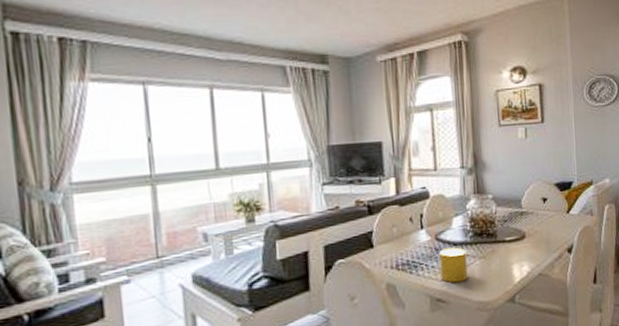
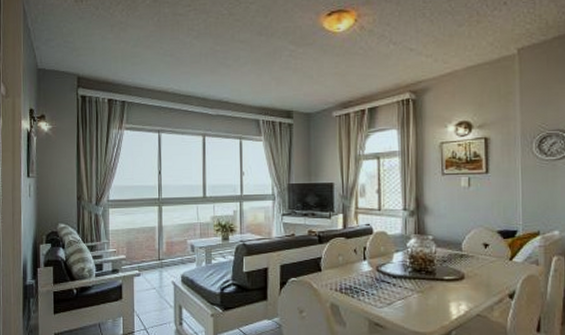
cup: present [439,247,468,283] -> none [379,279,405,311]

